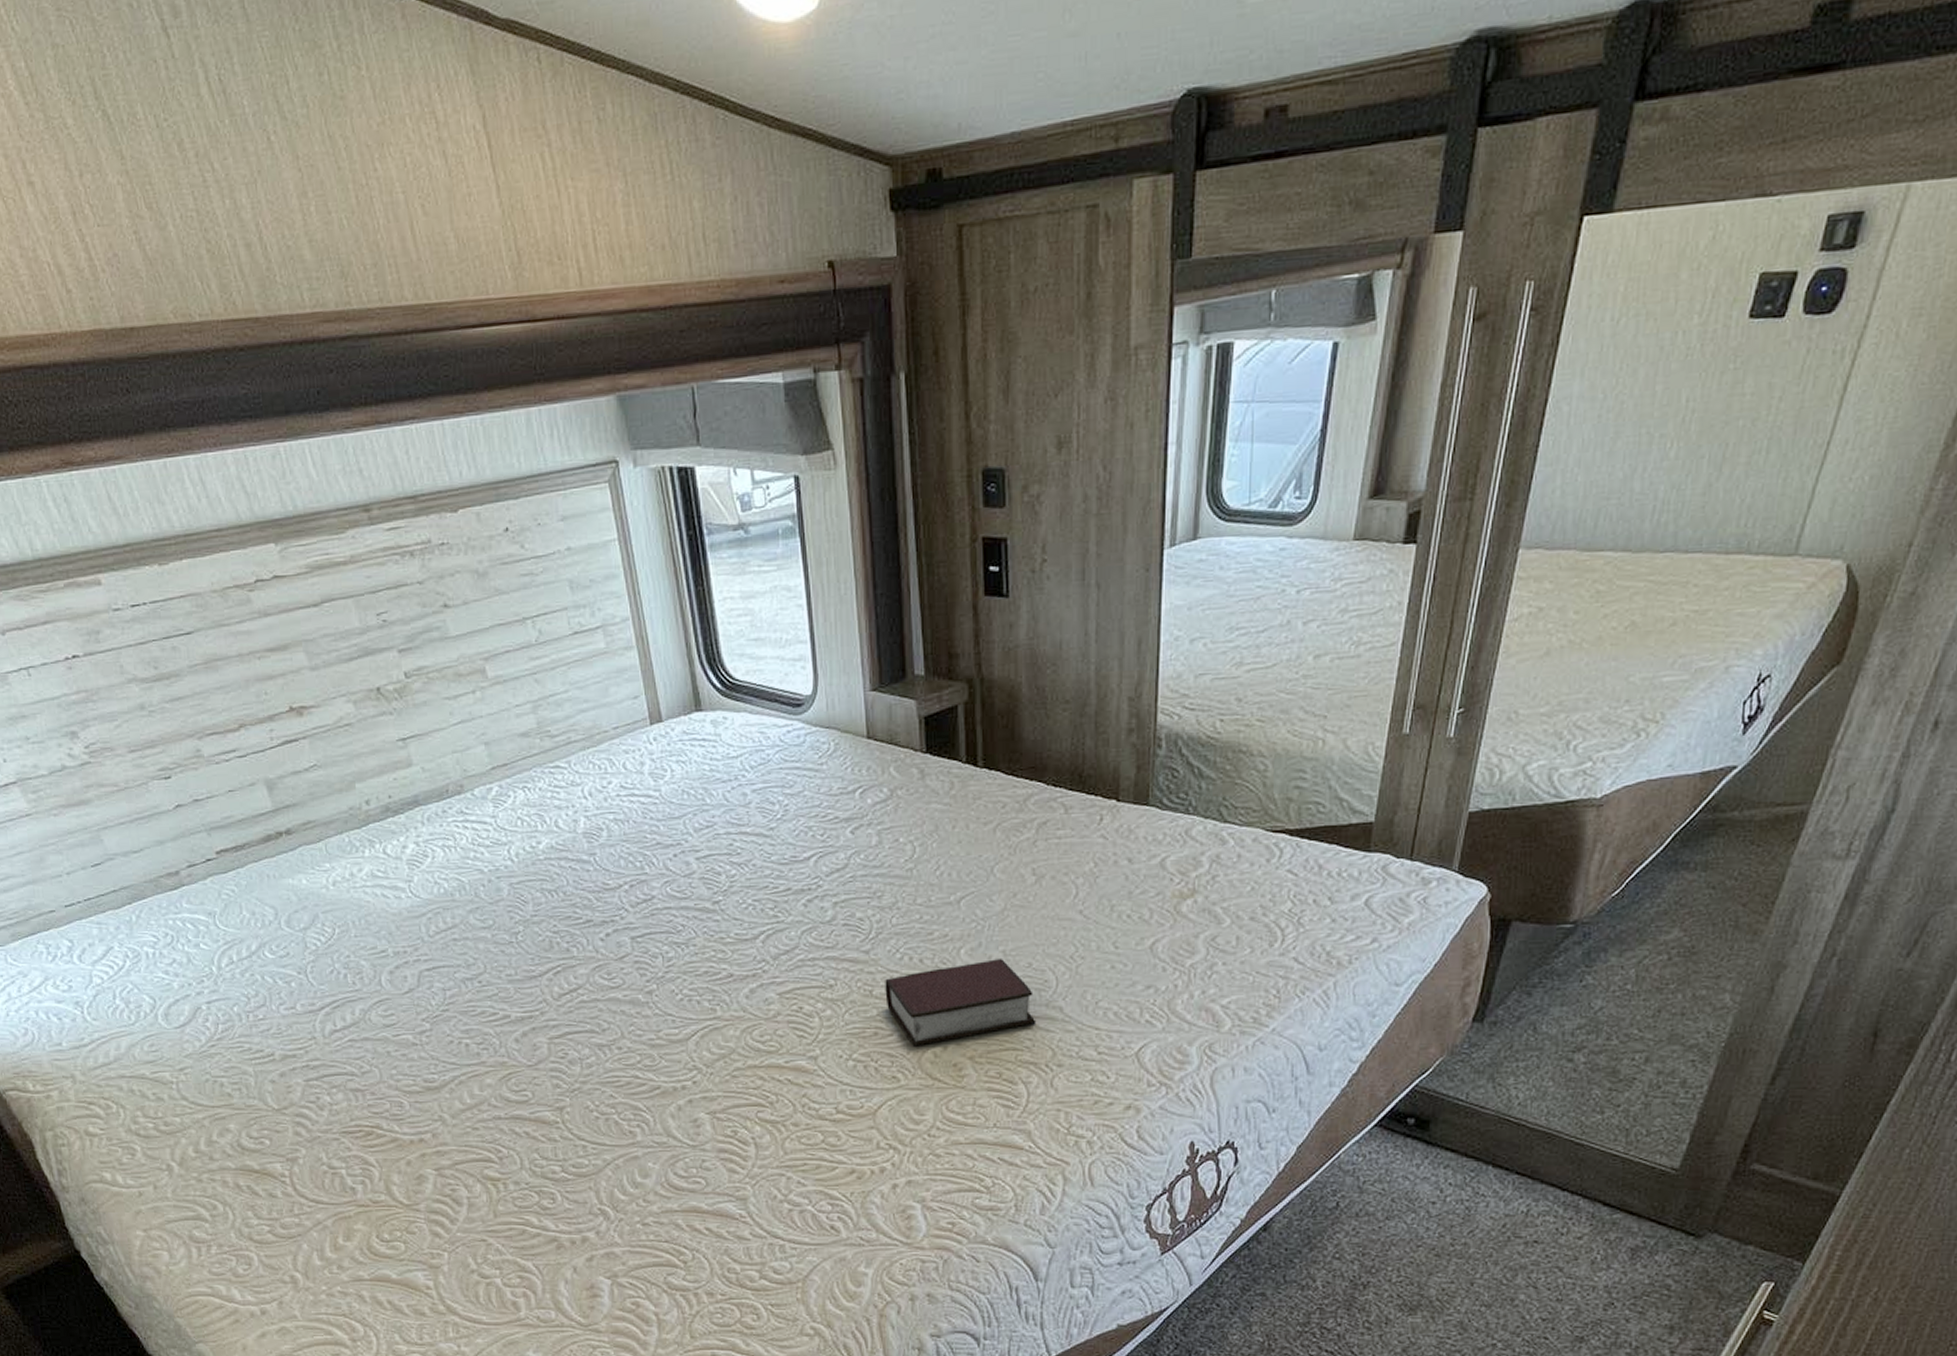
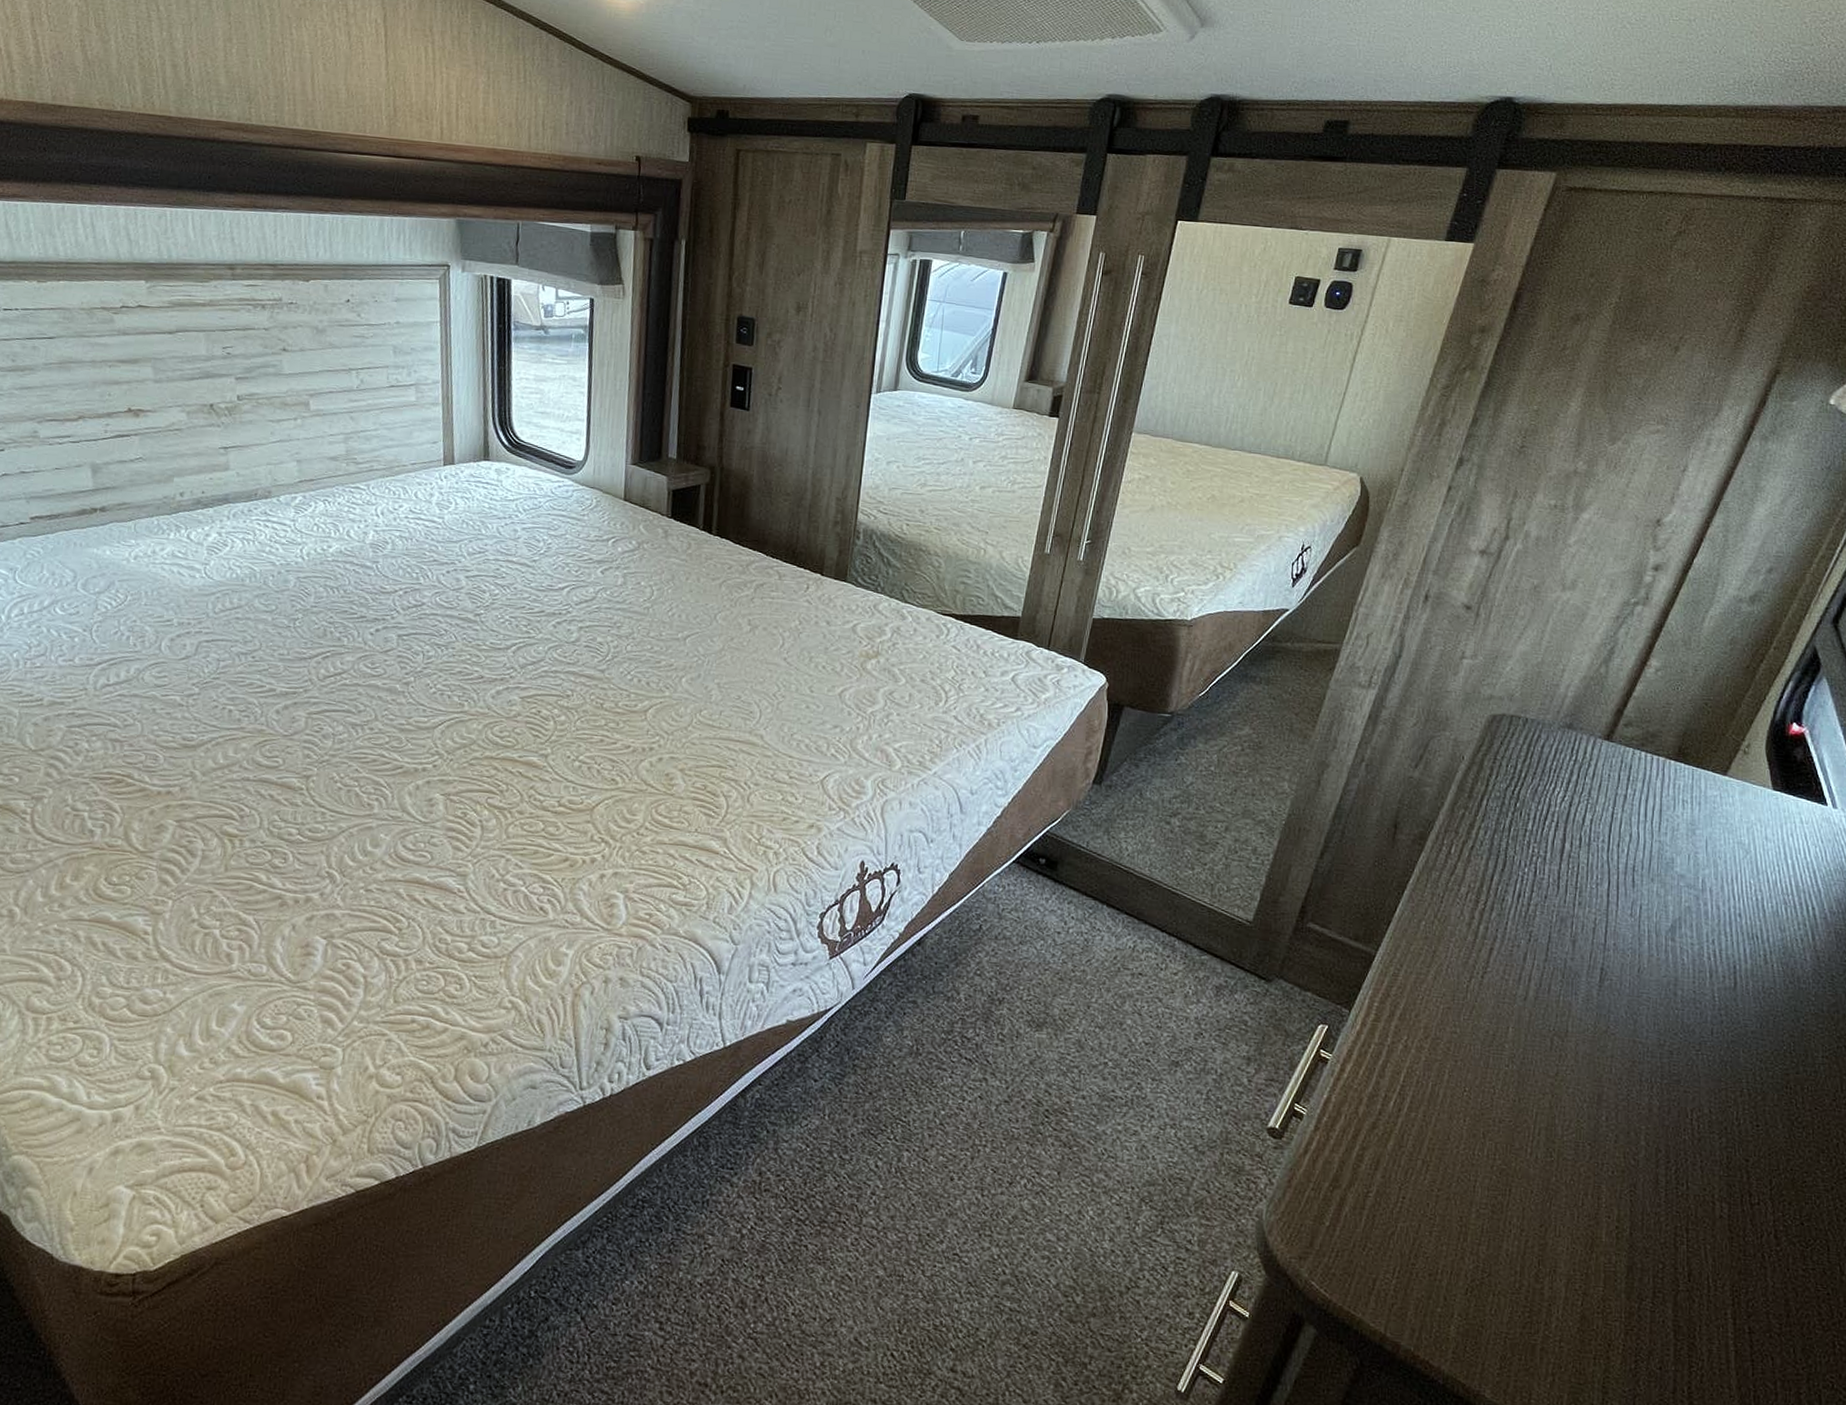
bible: present [885,958,1036,1046] -> none [614,689,740,755]

